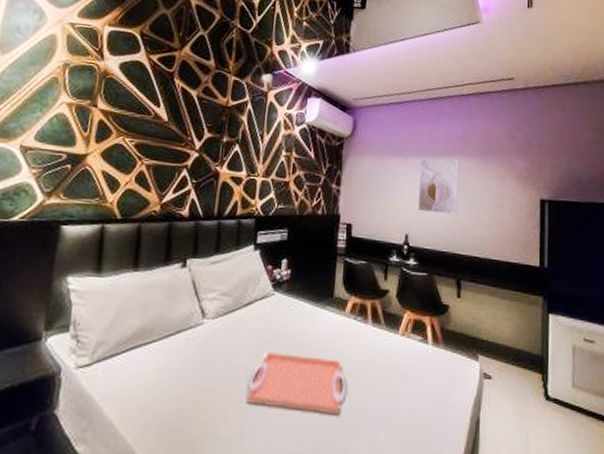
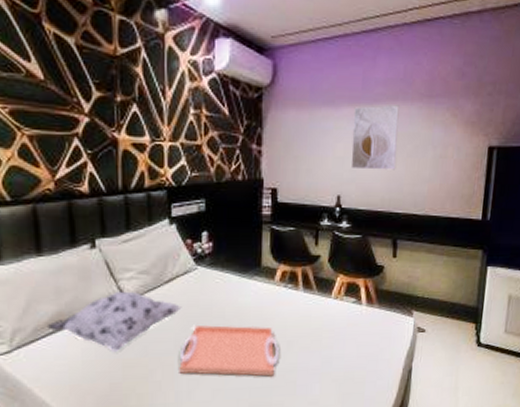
decorative pillow: none [128,311,257,375] -> present [46,291,182,353]

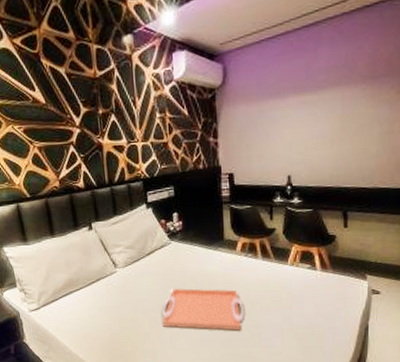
decorative pillow: present [46,291,182,353] -> none [62,262,161,310]
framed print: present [350,105,400,170] -> none [298,89,343,151]

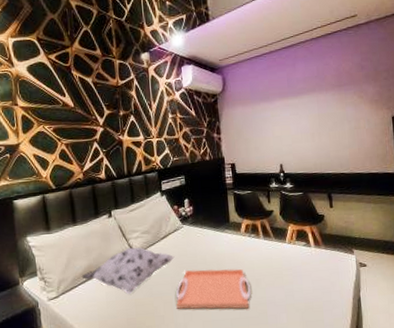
decorative pillow: none [62,262,161,310] -> present [81,247,175,294]

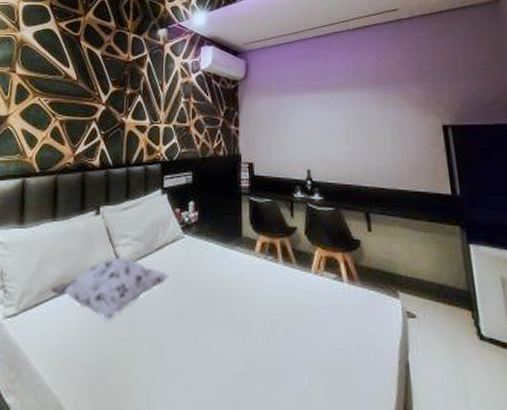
serving tray: present [175,268,251,310] -> none [165,297,263,361]

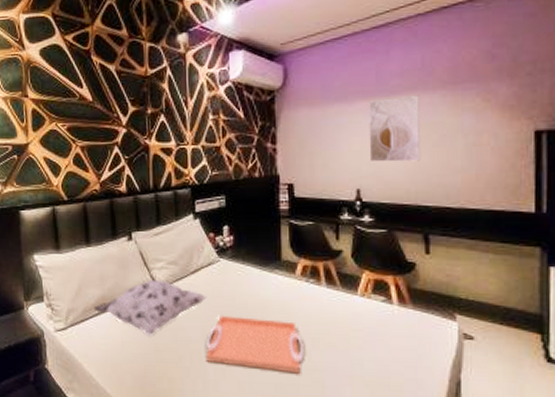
serving tray: none [165,297,263,361] -> present [205,316,304,374]
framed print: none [314,91,359,147] -> present [369,95,421,162]

